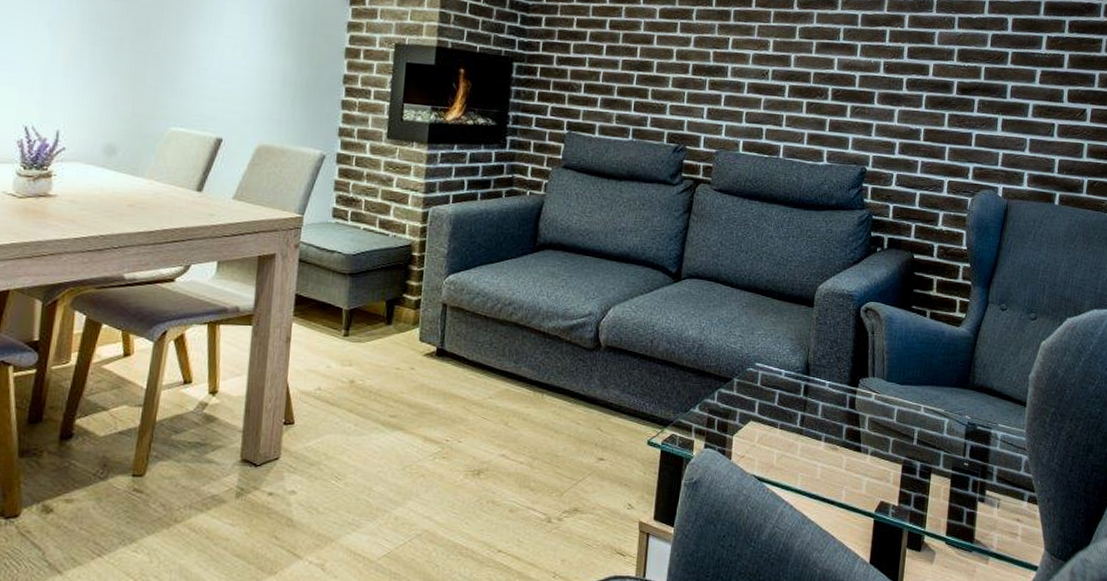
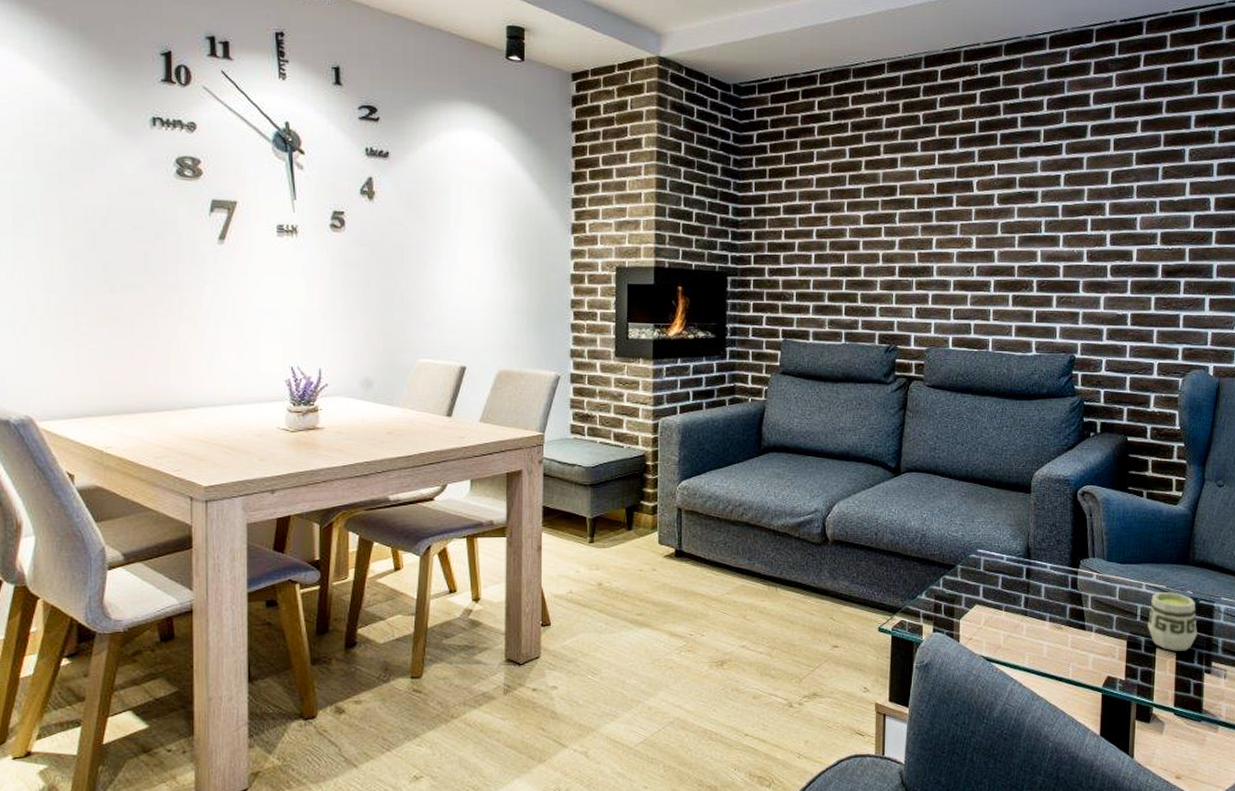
cup: none [924,416,974,478] -> present [1148,592,1198,651]

